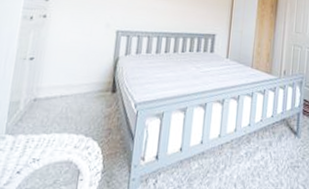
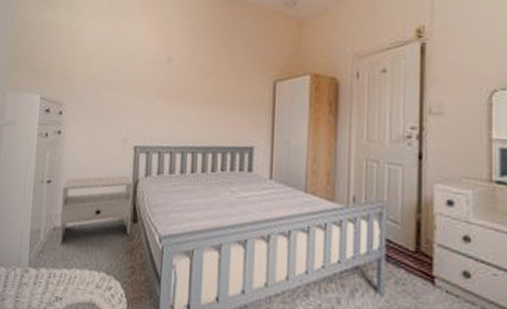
nightstand: none [39,54,114,114] -> present [59,175,133,245]

